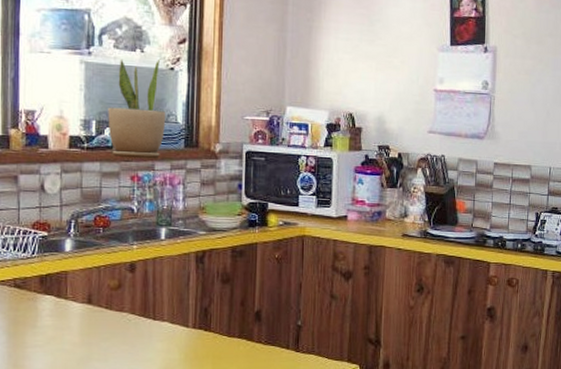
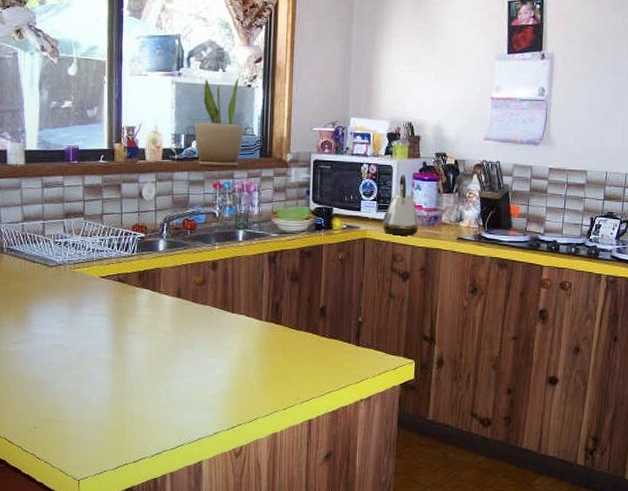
kettle: none [322,168,362,233] -> present [382,175,420,236]

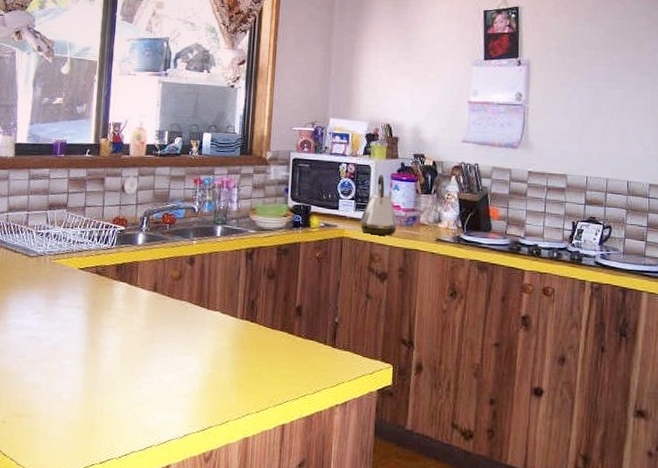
potted plant: present [194,76,244,169] -> none [178,77,226,165]

